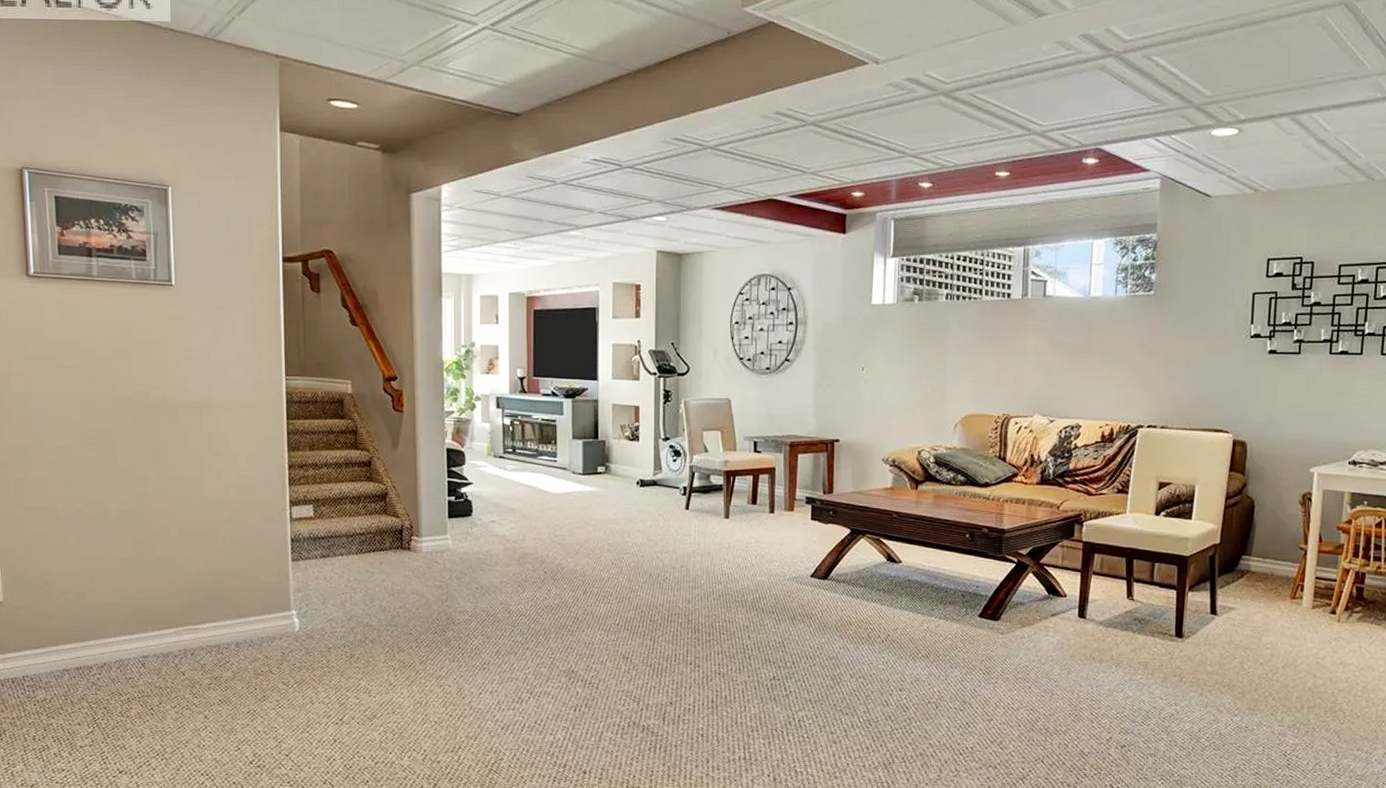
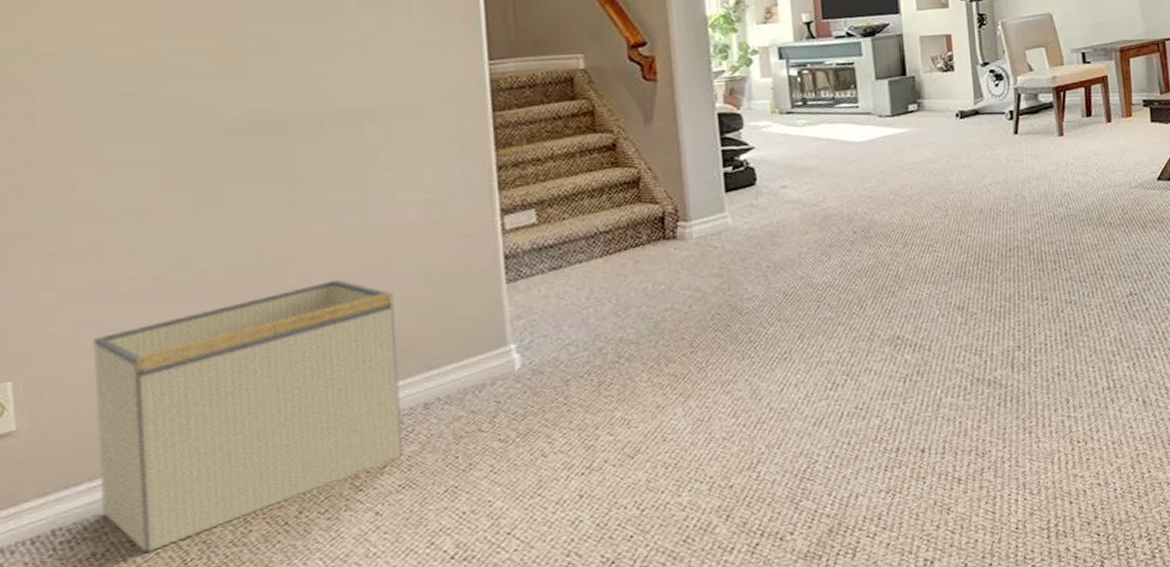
storage bin: none [43,534,222,706] -> present [91,279,402,553]

